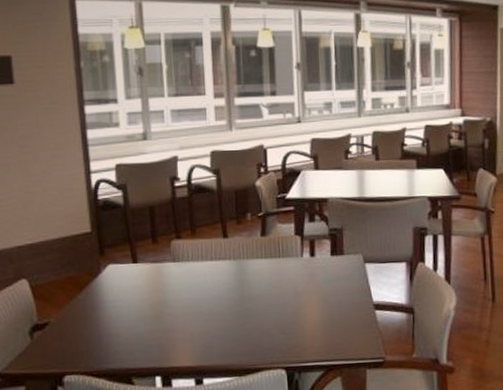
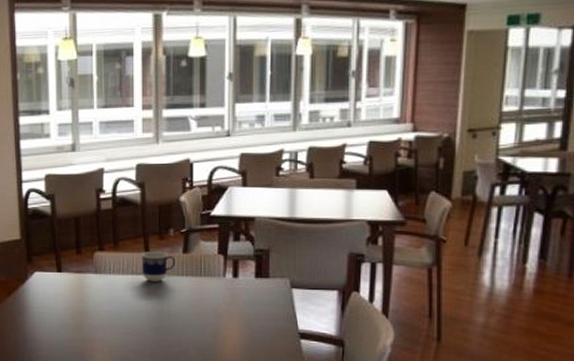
cup: none [220,235,254,267] -> present [141,251,175,282]

